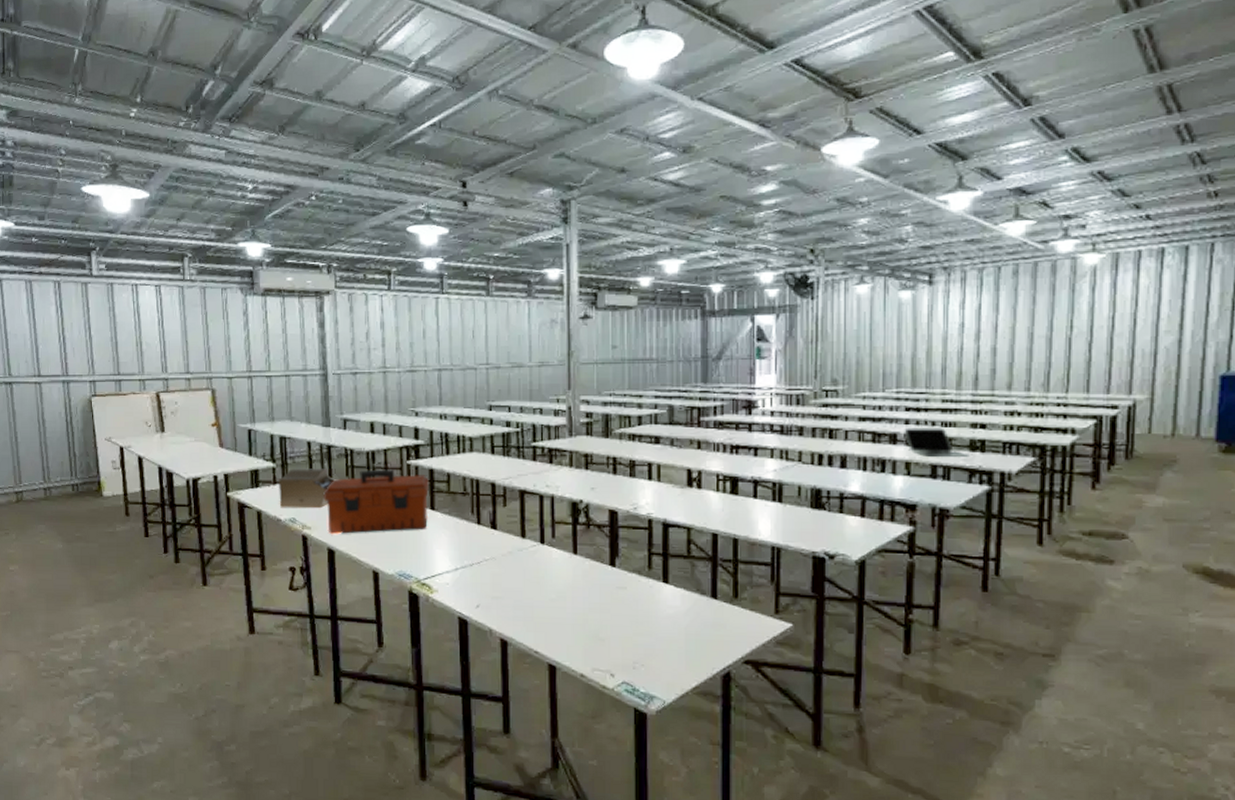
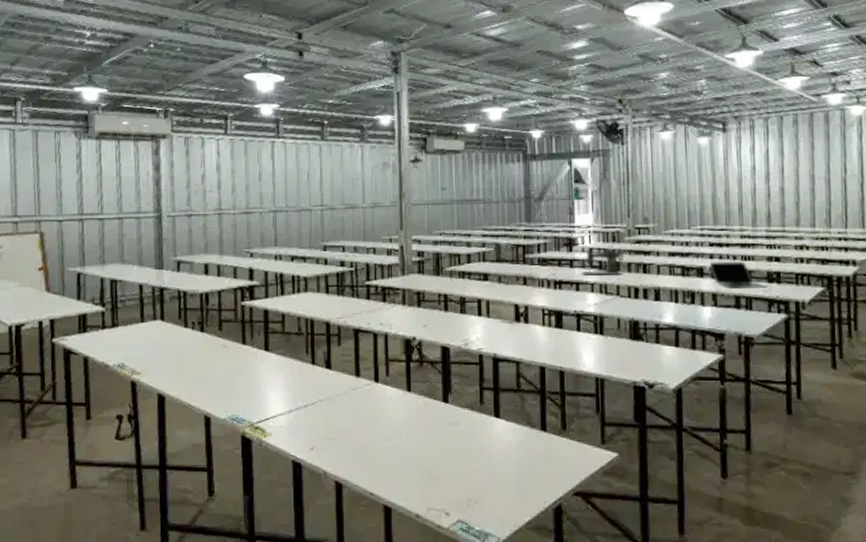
sewing box: present [279,468,335,509] -> none [108,312,167,354]
toolbox: present [323,469,429,534] -> none [154,311,263,379]
sewing machine: none [760,409,808,442] -> present [581,246,624,277]

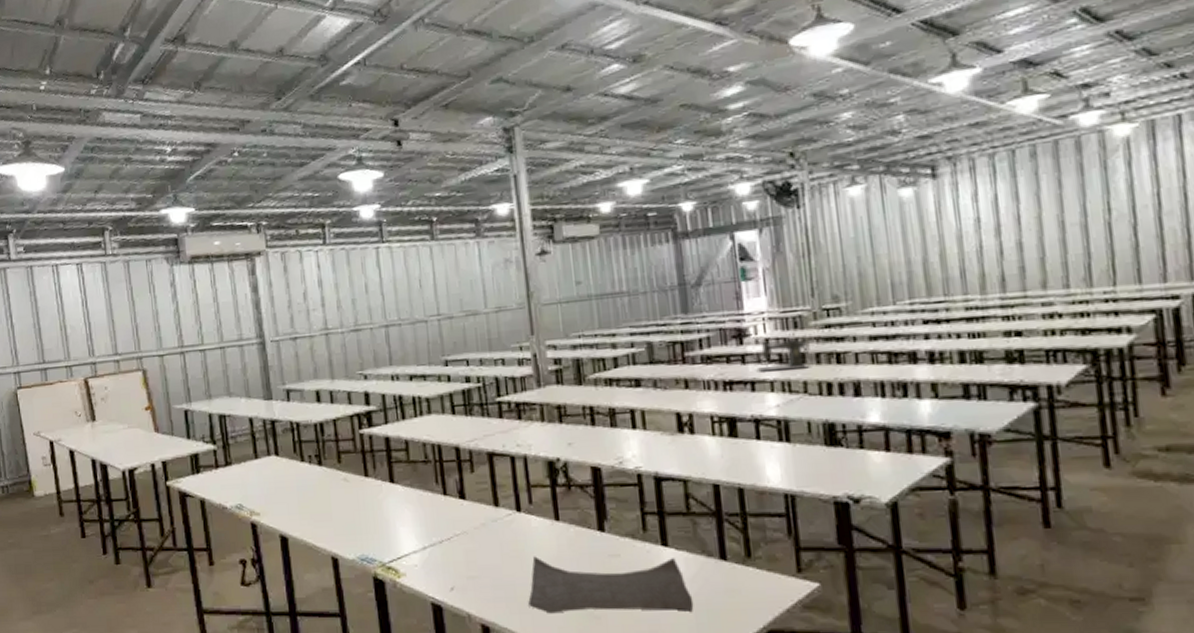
fabric swatch: none [378,422,517,474] -> present [528,556,694,614]
laptop: present [709,261,768,290] -> none [924,339,1007,375]

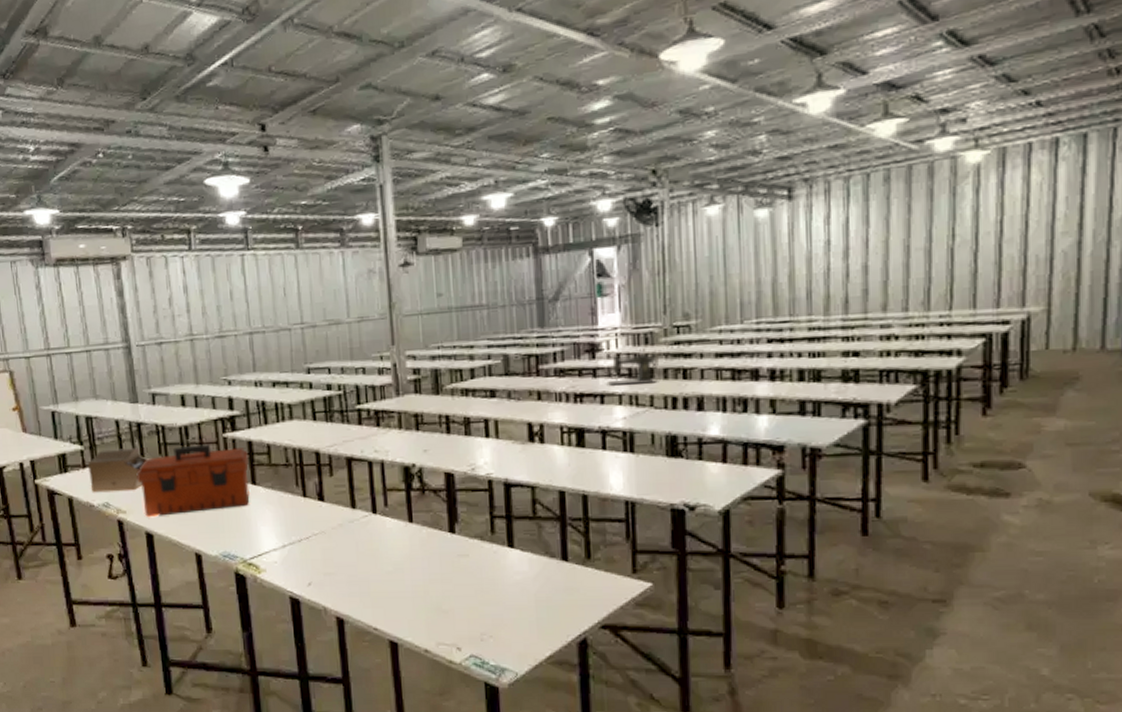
sewing box: none [221,446,282,494] -> present [88,448,147,493]
toolbox: none [270,441,388,519] -> present [136,444,250,517]
fabric swatch: present [528,556,694,614] -> none [381,555,535,608]

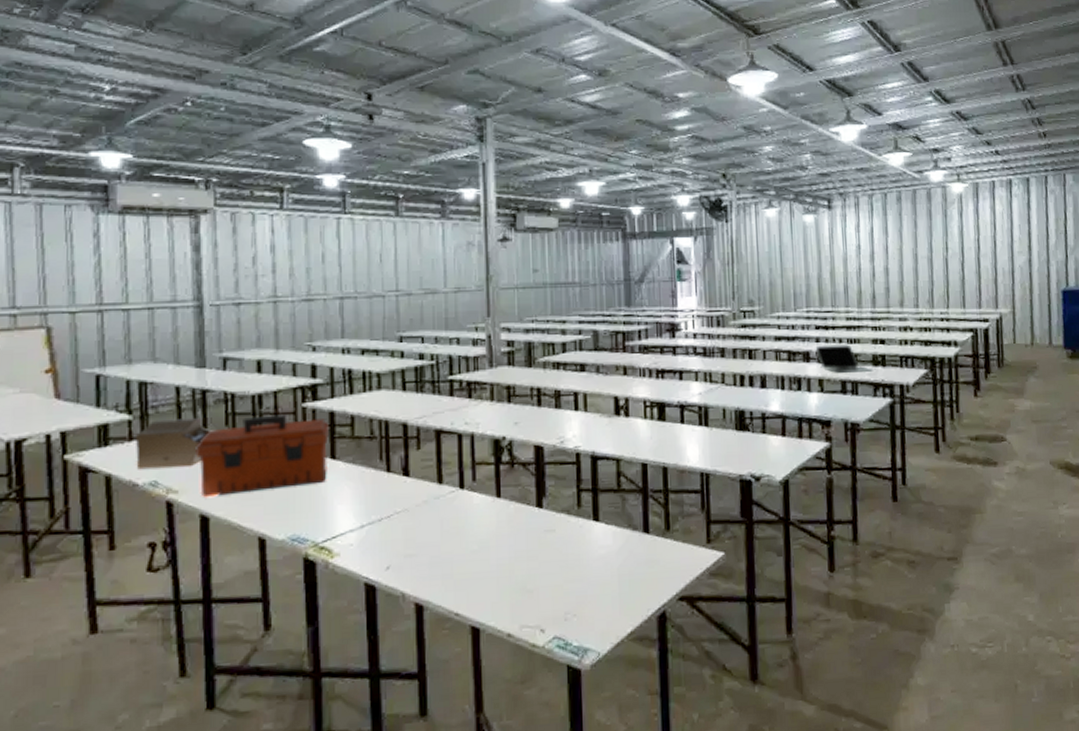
sewing machine: present [606,349,659,387] -> none [685,330,729,364]
laptop: none [766,358,842,393] -> present [815,344,873,374]

